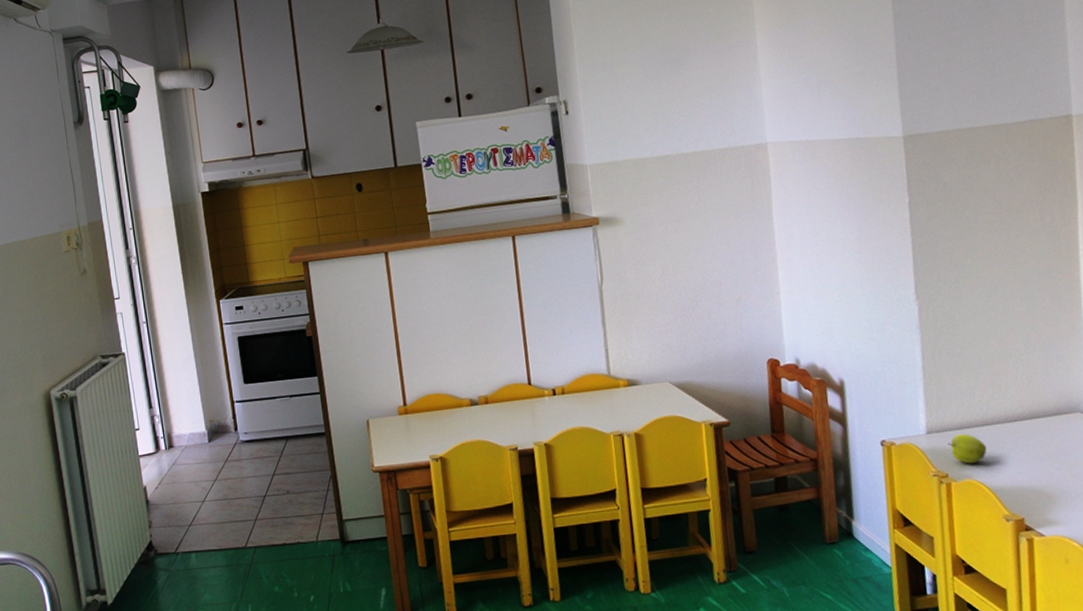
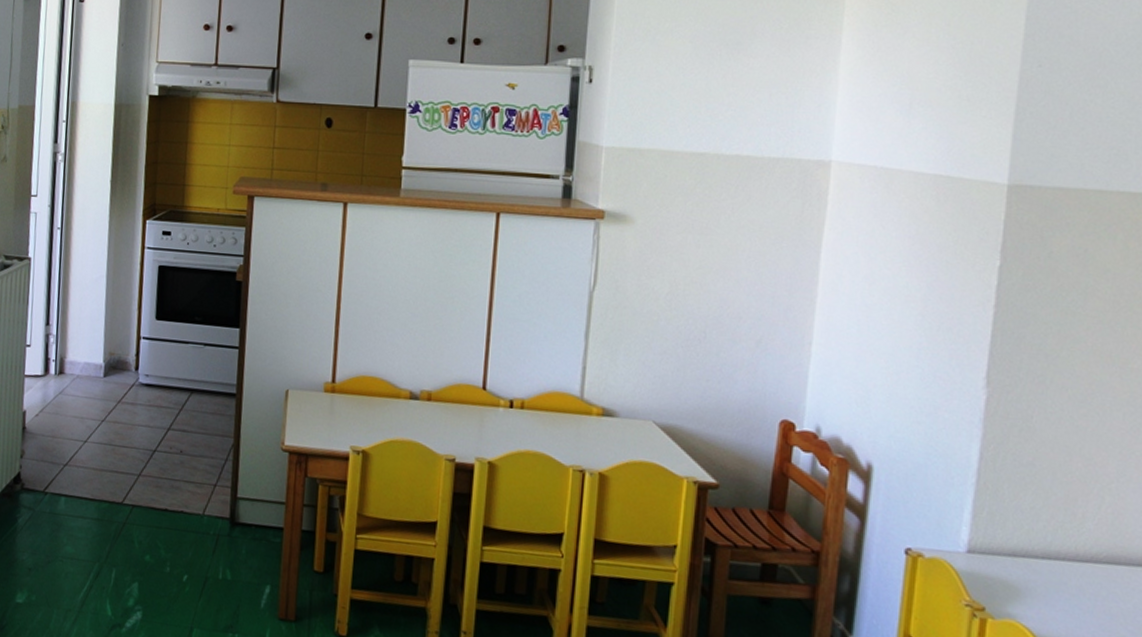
apple: present [948,433,987,464] -> none [993,561,1043,603]

